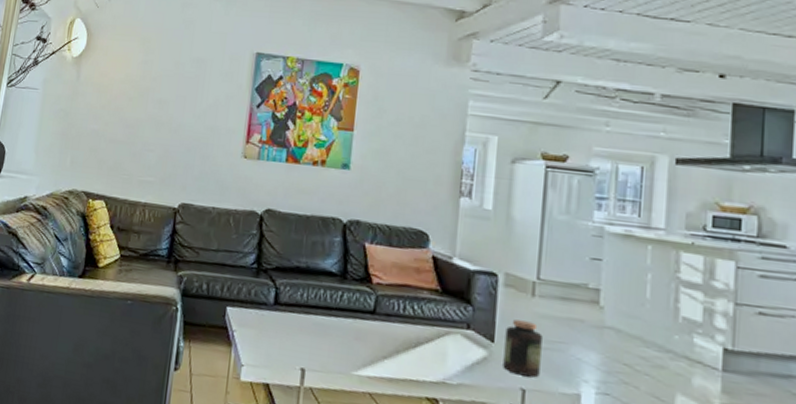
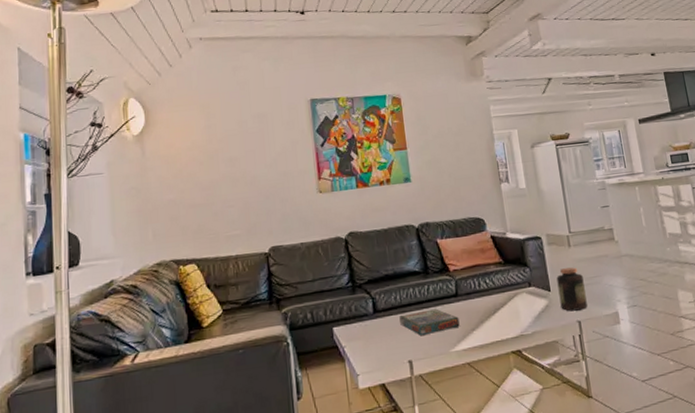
board game: none [301,316,371,349] -> present [399,308,460,335]

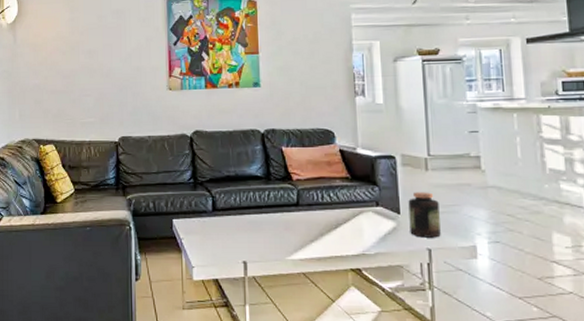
board game: present [399,308,460,335] -> none [238,215,298,239]

